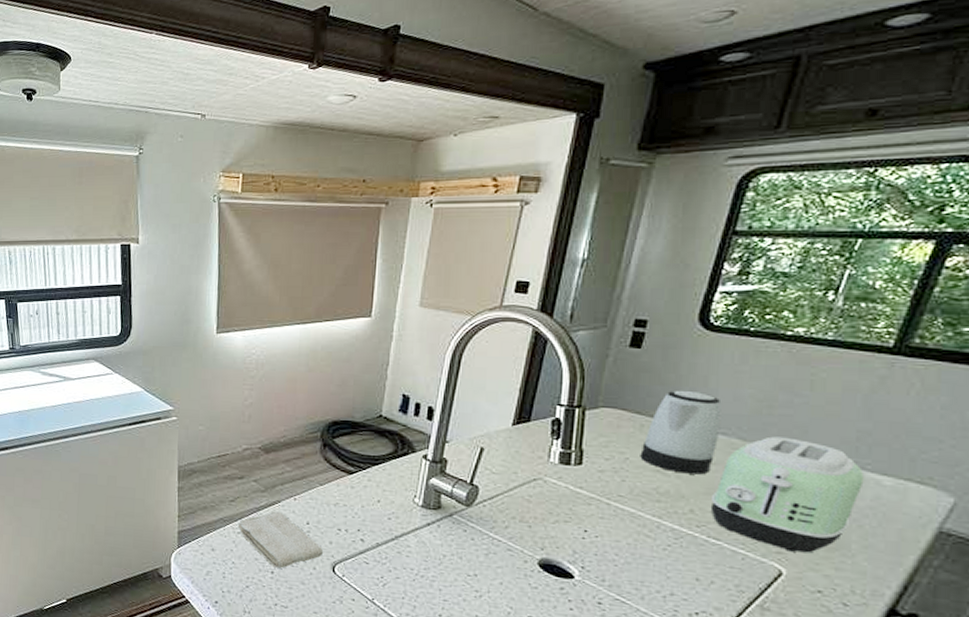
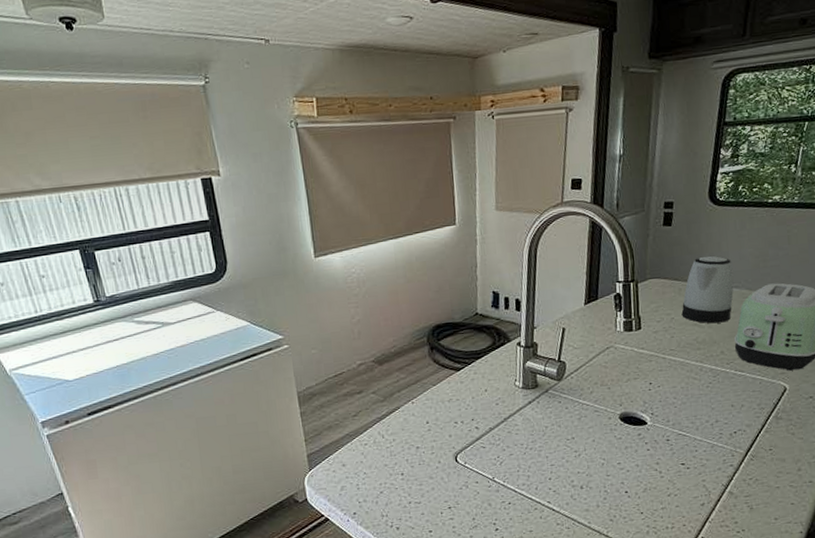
washcloth: present [237,511,324,569] -> none [363,416,446,469]

